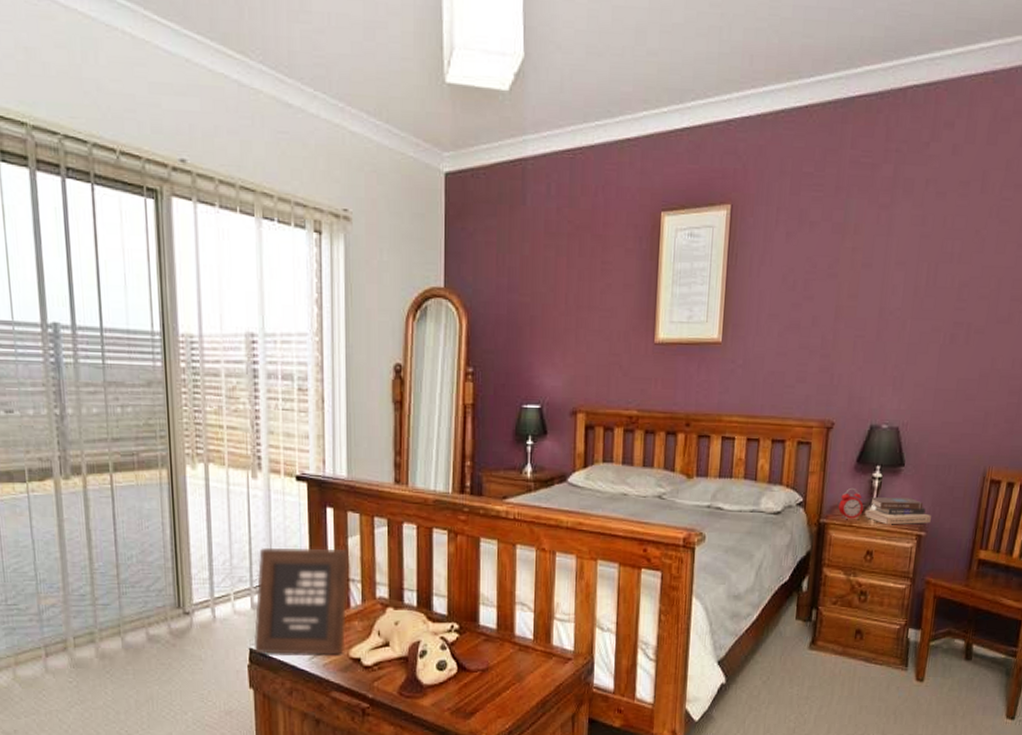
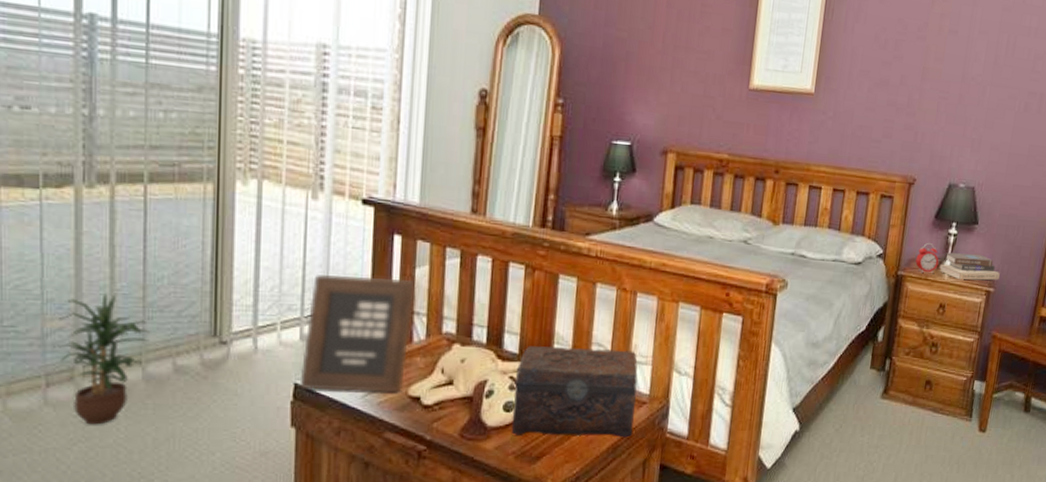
potted plant: none [49,573,126,689] -> present [54,294,151,425]
decorative box: none [445,607,562,693] -> present [511,346,638,438]

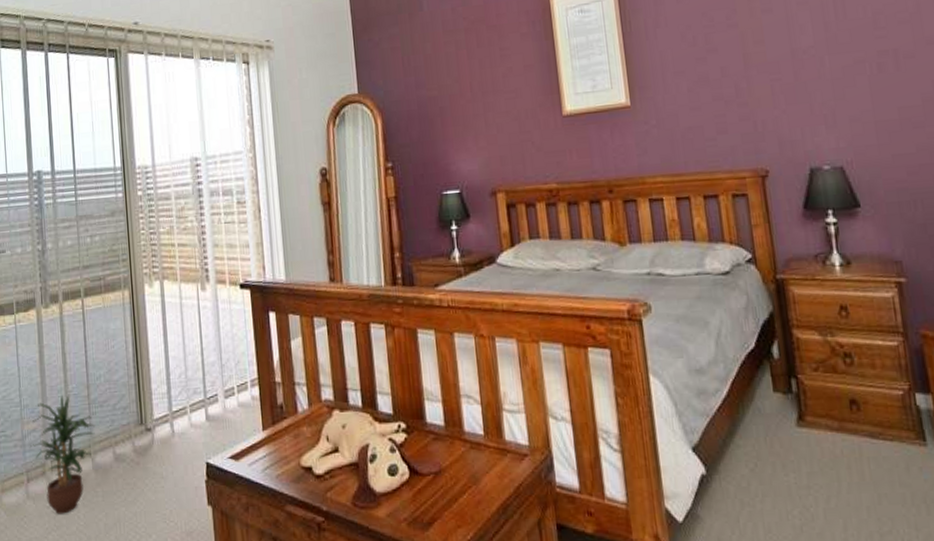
picture frame: present [299,273,416,392] -> none [209,353,296,468]
decorative box: present [511,346,638,438] -> none [393,399,520,500]
alarm clock: present [915,242,939,274] -> none [794,236,825,273]
books: present [940,252,1000,281] -> none [827,241,909,274]

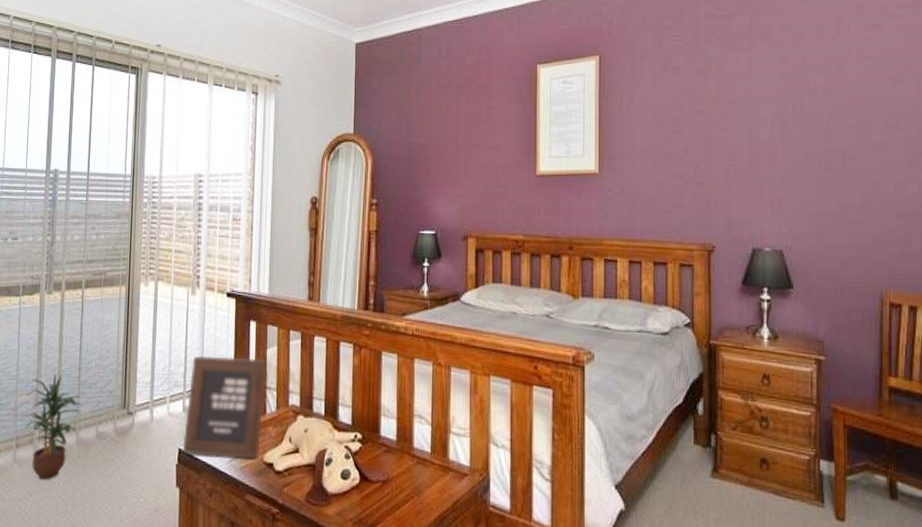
picture frame: none [209,353,296,468] -> present [182,355,268,459]

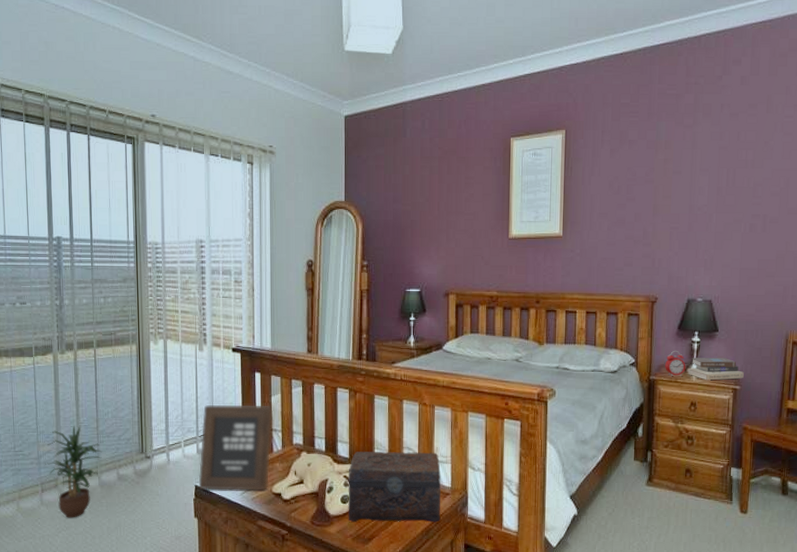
decorative box: none [348,417,458,510] -> present [348,451,441,523]
alarm clock: none [728,309,754,342] -> present [665,350,686,377]
books: none [757,319,829,348] -> present [688,358,744,381]

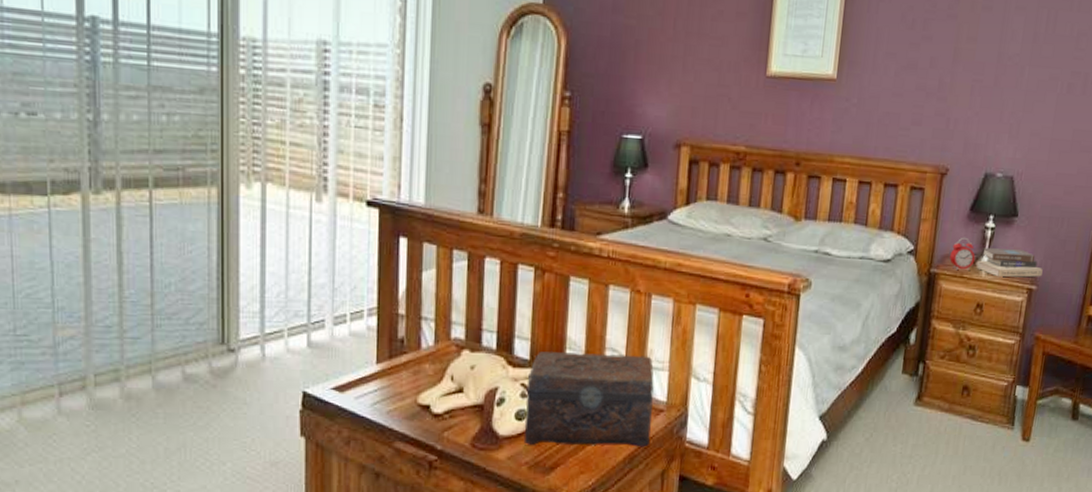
potted plant: present [45,426,103,518] -> none [65,301,160,435]
picture frame: present [198,404,273,490] -> none [308,278,423,401]

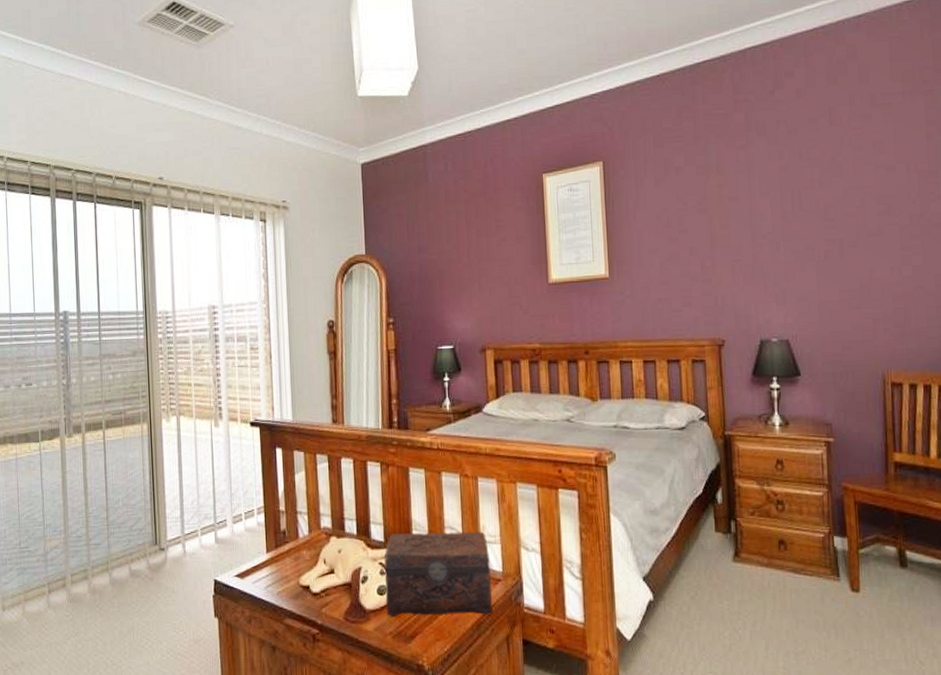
alarm clock: present [950,237,976,271] -> none [741,399,767,431]
books: present [976,248,1043,278] -> none [769,406,837,434]

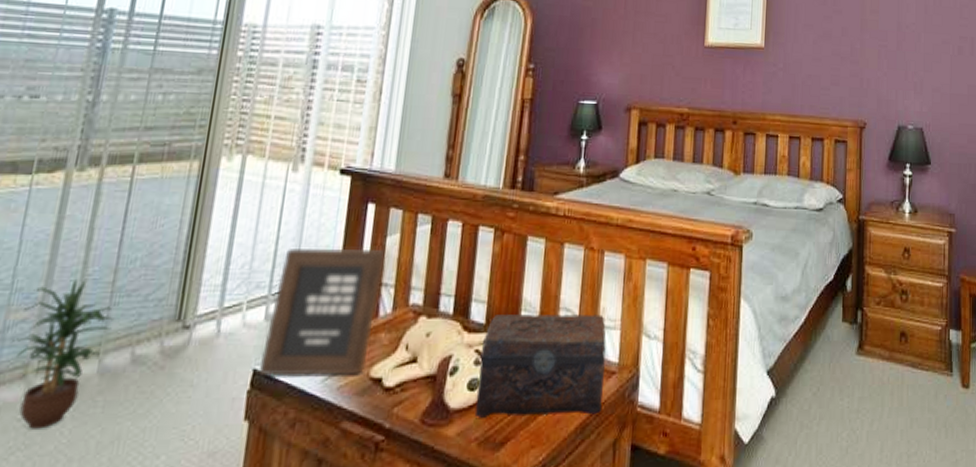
potted plant: none [52,517,113,622] -> present [12,280,115,429]
picture frame: none [218,485,297,584] -> present [258,247,386,376]

